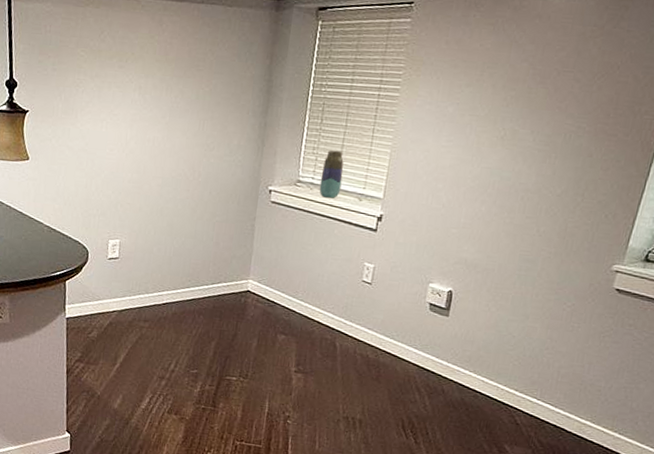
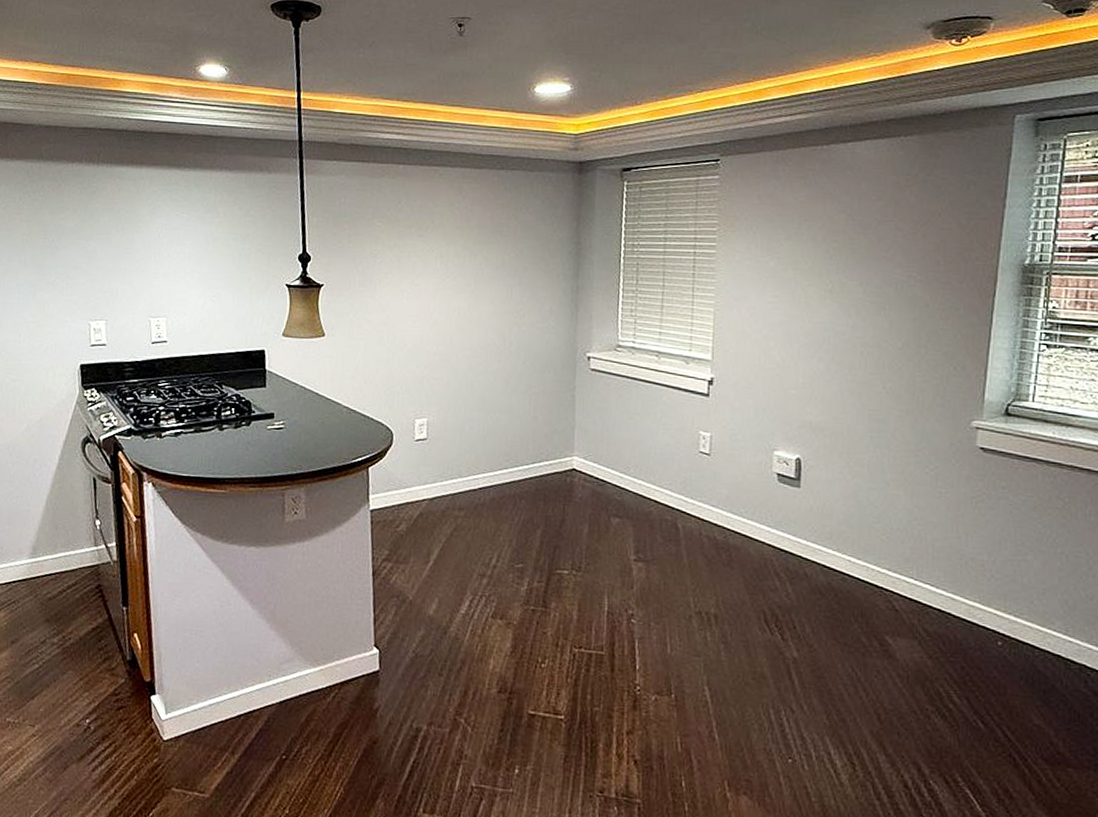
vase: present [319,150,344,199] -> none [641,311,666,364]

